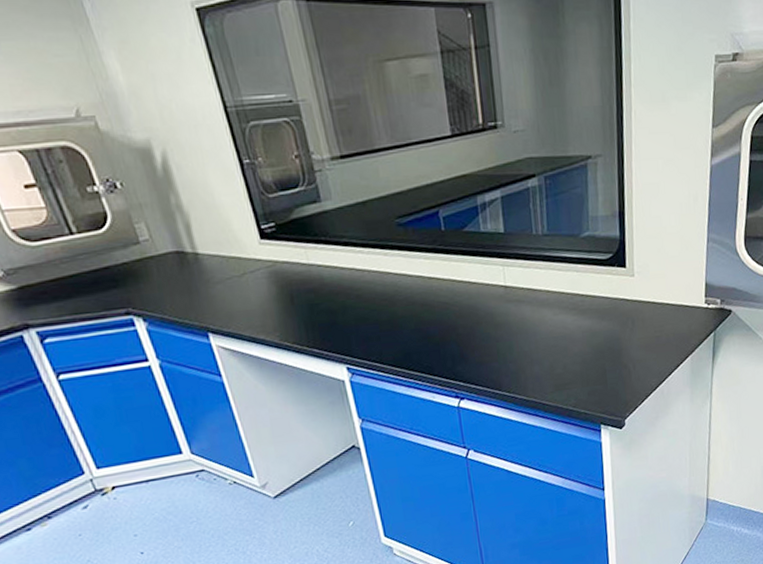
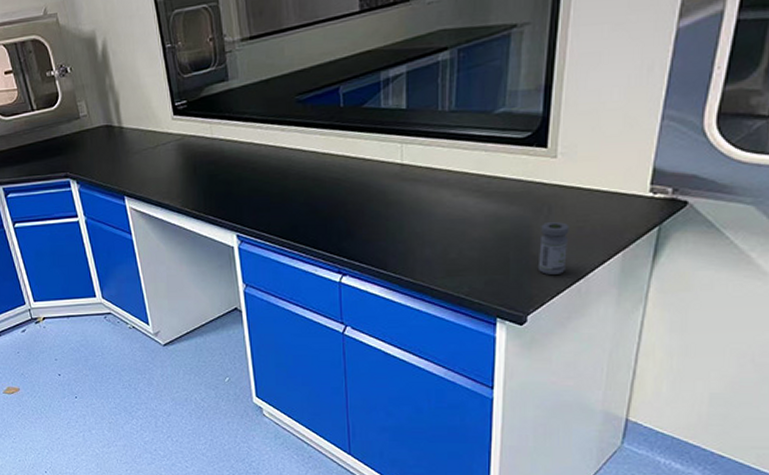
medicine bottle: none [628,333,651,381] -> present [537,222,569,275]

